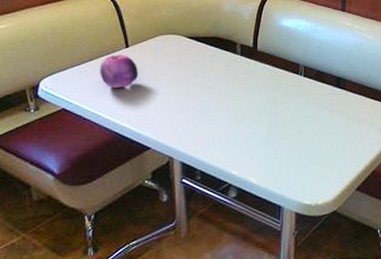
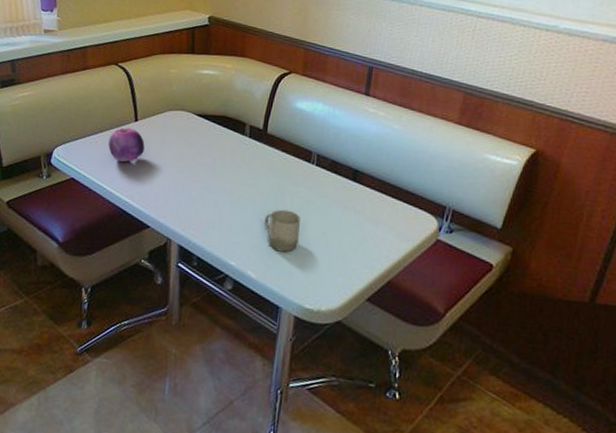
cup: none [261,118,294,157] -> present [264,209,300,252]

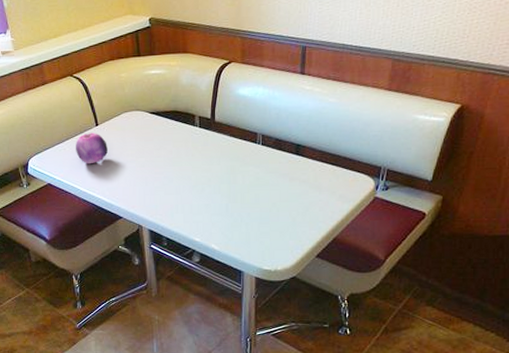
cup: present [264,209,300,252] -> none [221,188,252,225]

